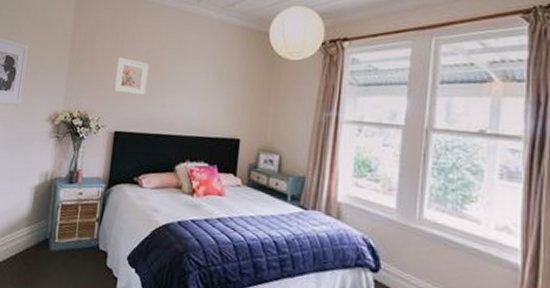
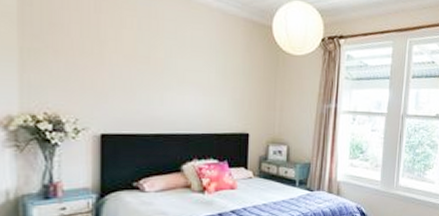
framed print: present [114,57,150,95] -> none [94,46,138,91]

